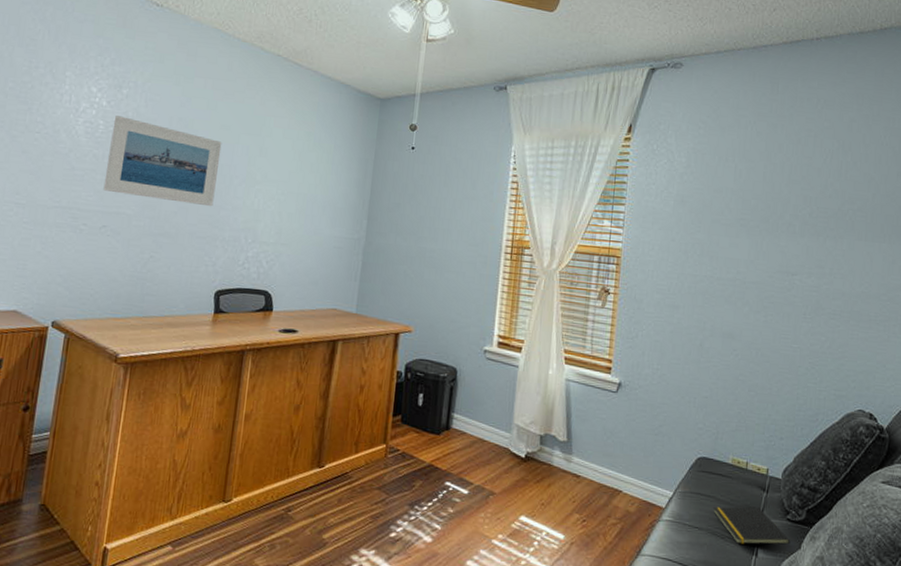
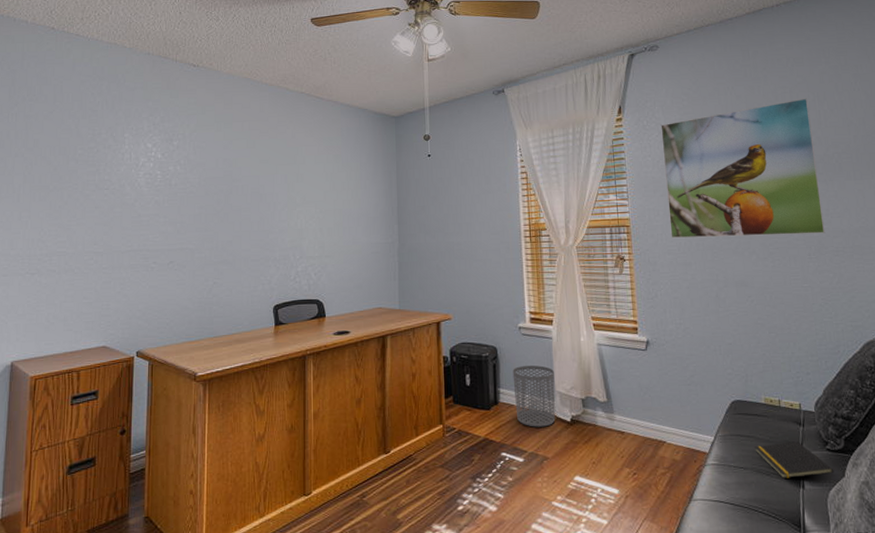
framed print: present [103,116,222,207] -> none [167,165,263,232]
waste bin: none [467,392,515,460] -> present [512,365,556,427]
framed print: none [662,145,832,294] -> present [660,98,826,239]

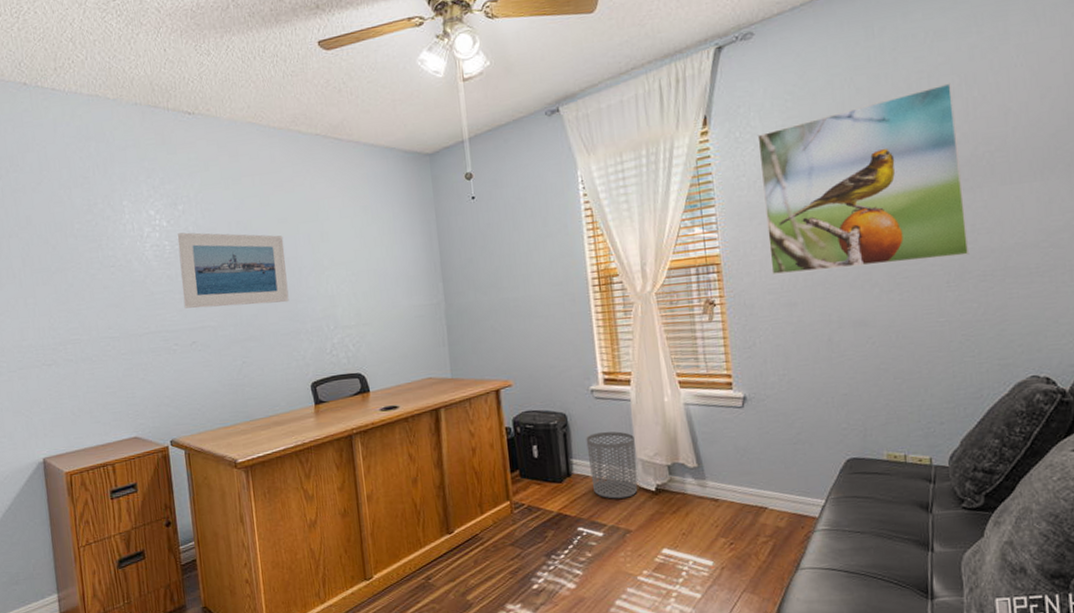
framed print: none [167,165,263,232] -> present [177,232,289,309]
notepad: present [754,441,834,478] -> none [874,500,971,542]

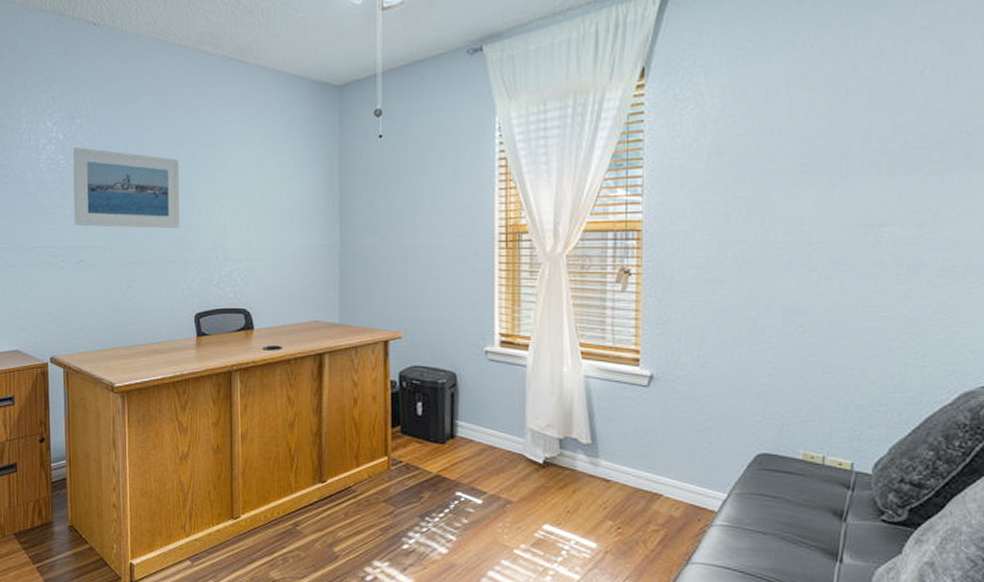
waste bin: present [586,431,638,499] -> none [474,397,526,467]
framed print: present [757,83,970,276] -> none [698,51,933,248]

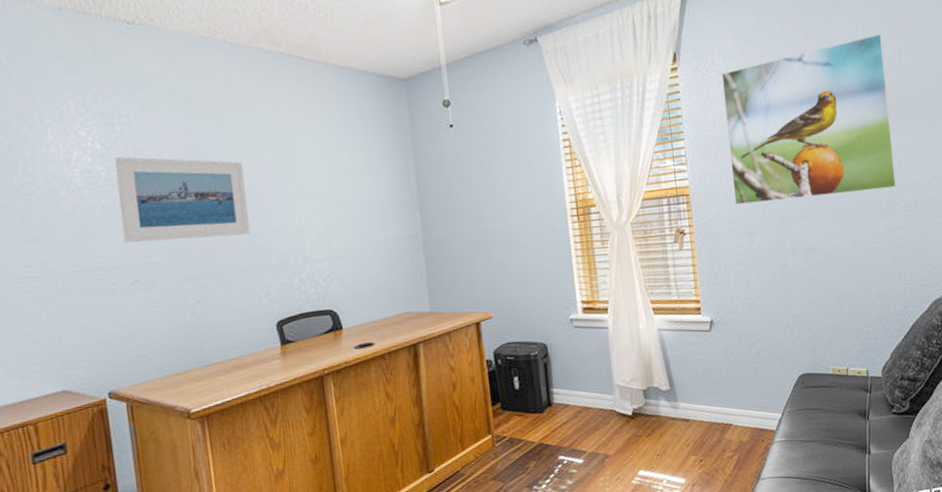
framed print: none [698,51,933,248] -> present [721,34,897,206]

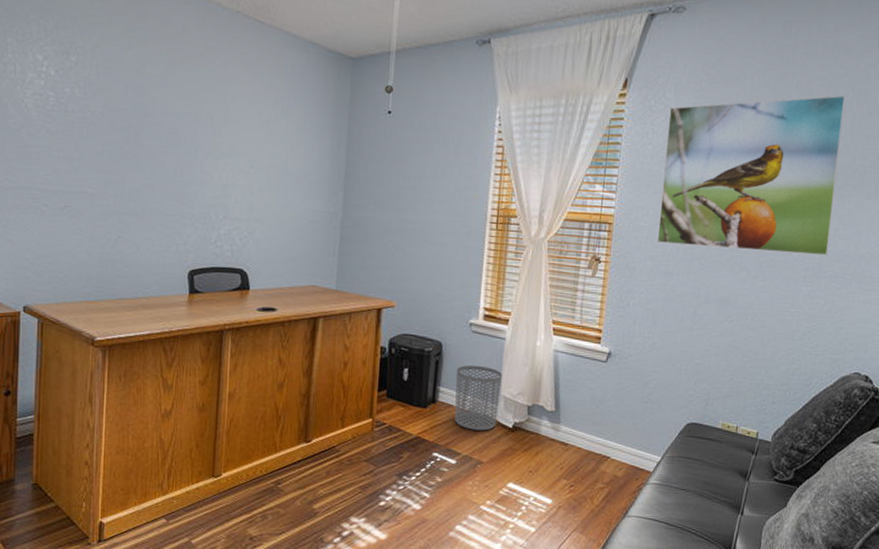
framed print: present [114,157,250,243] -> none [61,86,183,183]
waste bin: none [566,359,616,426] -> present [454,365,502,431]

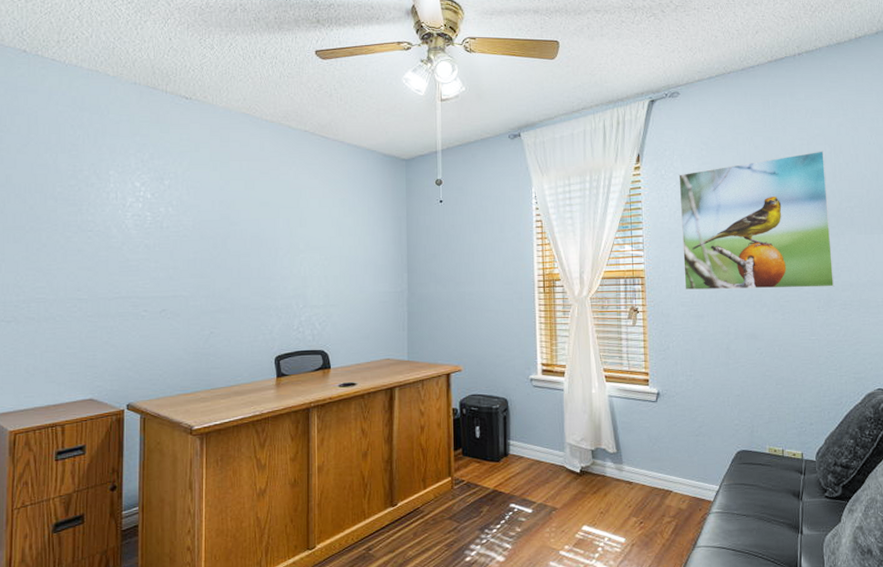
waste bin: present [454,365,502,431] -> none [523,417,566,479]

